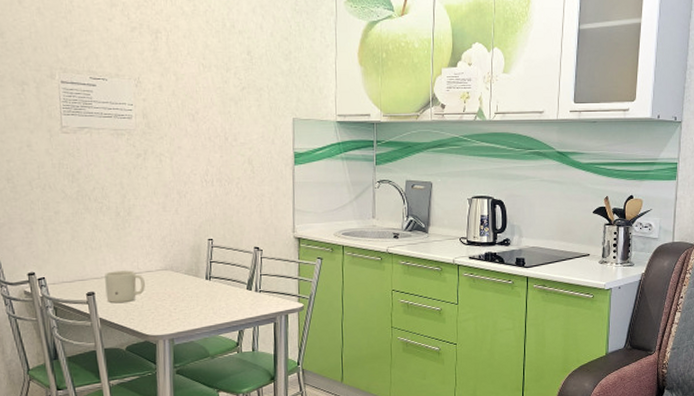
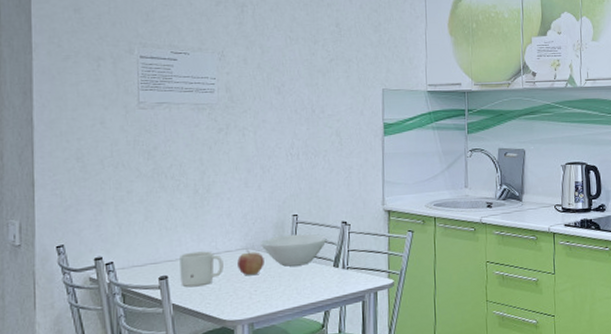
fruit: none [158,270,183,295] -> present [237,249,264,276]
bowl: none [178,257,242,288] -> present [259,234,328,267]

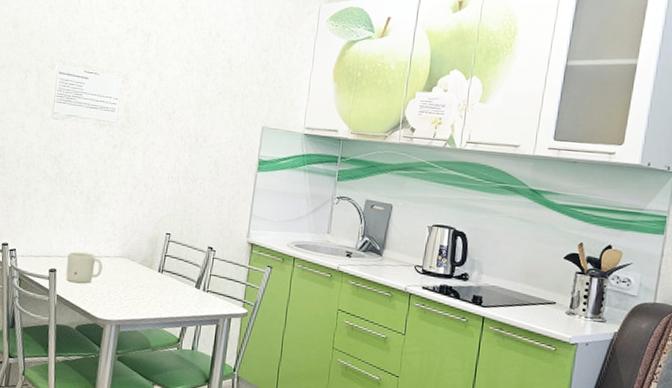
fruit: present [237,249,264,276] -> none [114,258,137,283]
bowl: present [259,234,328,267] -> none [134,250,194,281]

